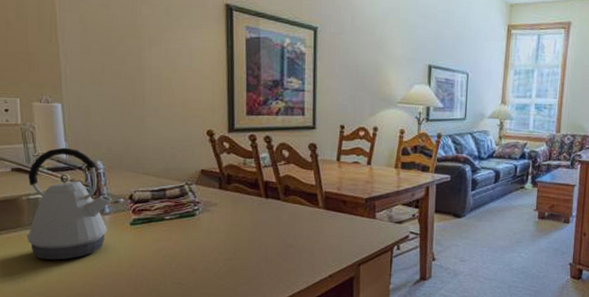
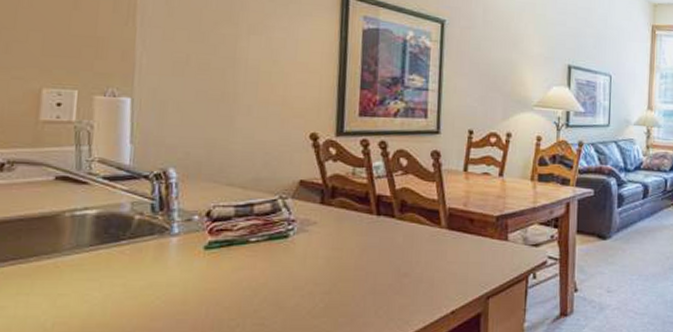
kettle: present [26,147,112,261] -> none [64,151,183,297]

